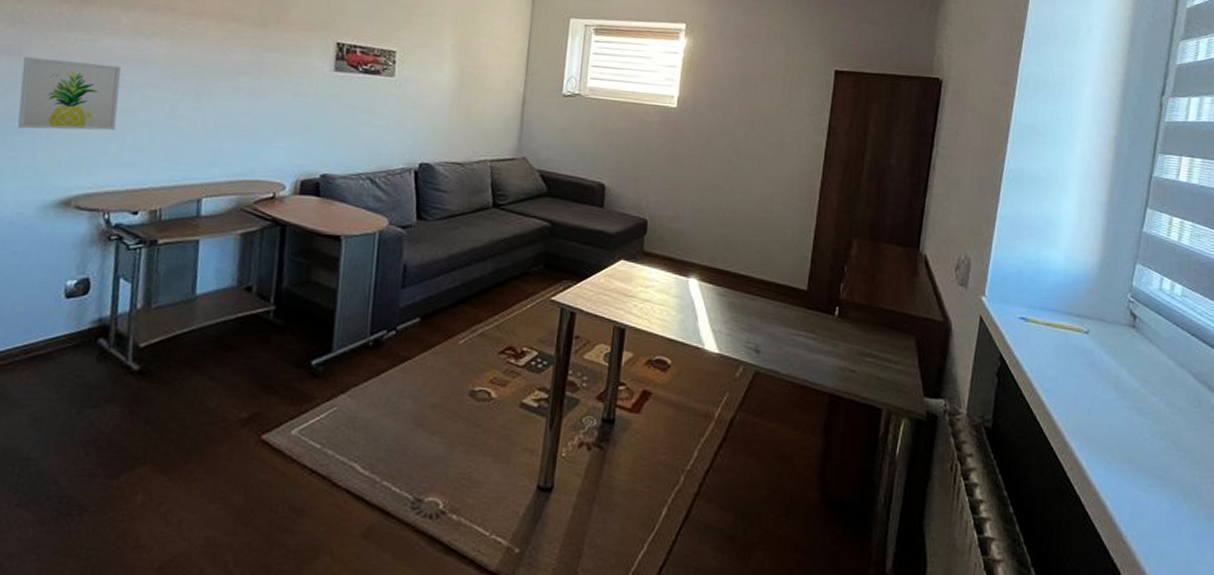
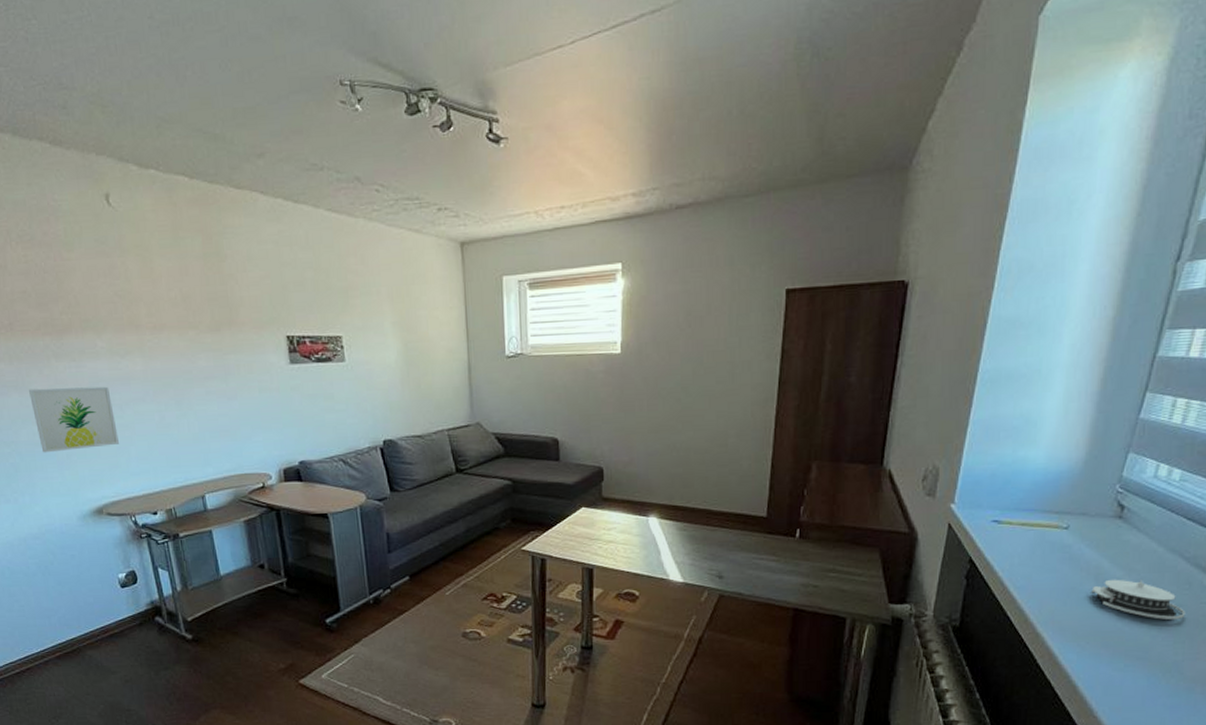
architectural model: none [1113,389,1198,438] -> present [1091,579,1186,620]

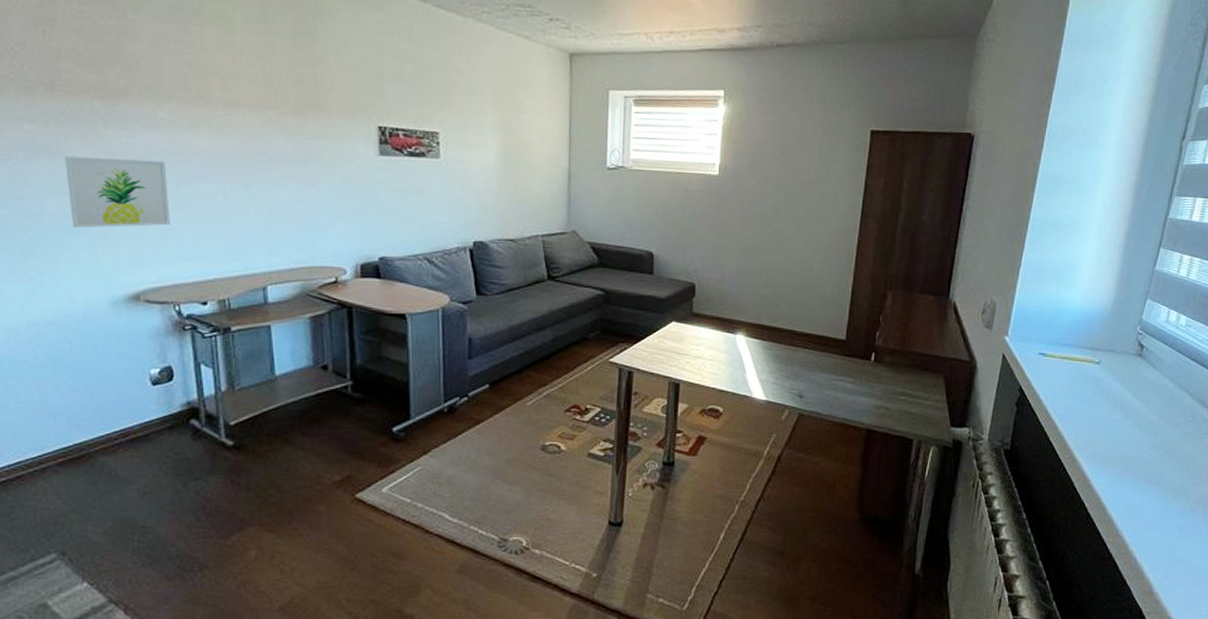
architectural model: present [1091,579,1186,620] -> none [1118,410,1191,448]

